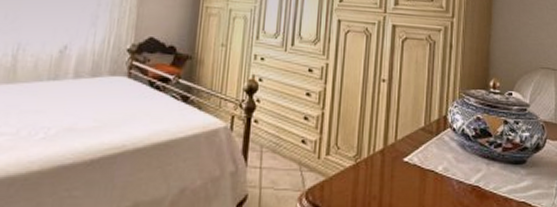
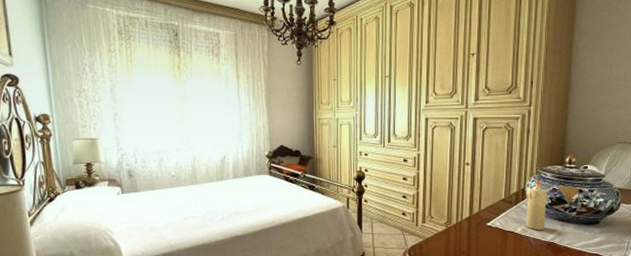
candle: none [448,106,471,169] -> present [526,180,547,230]

